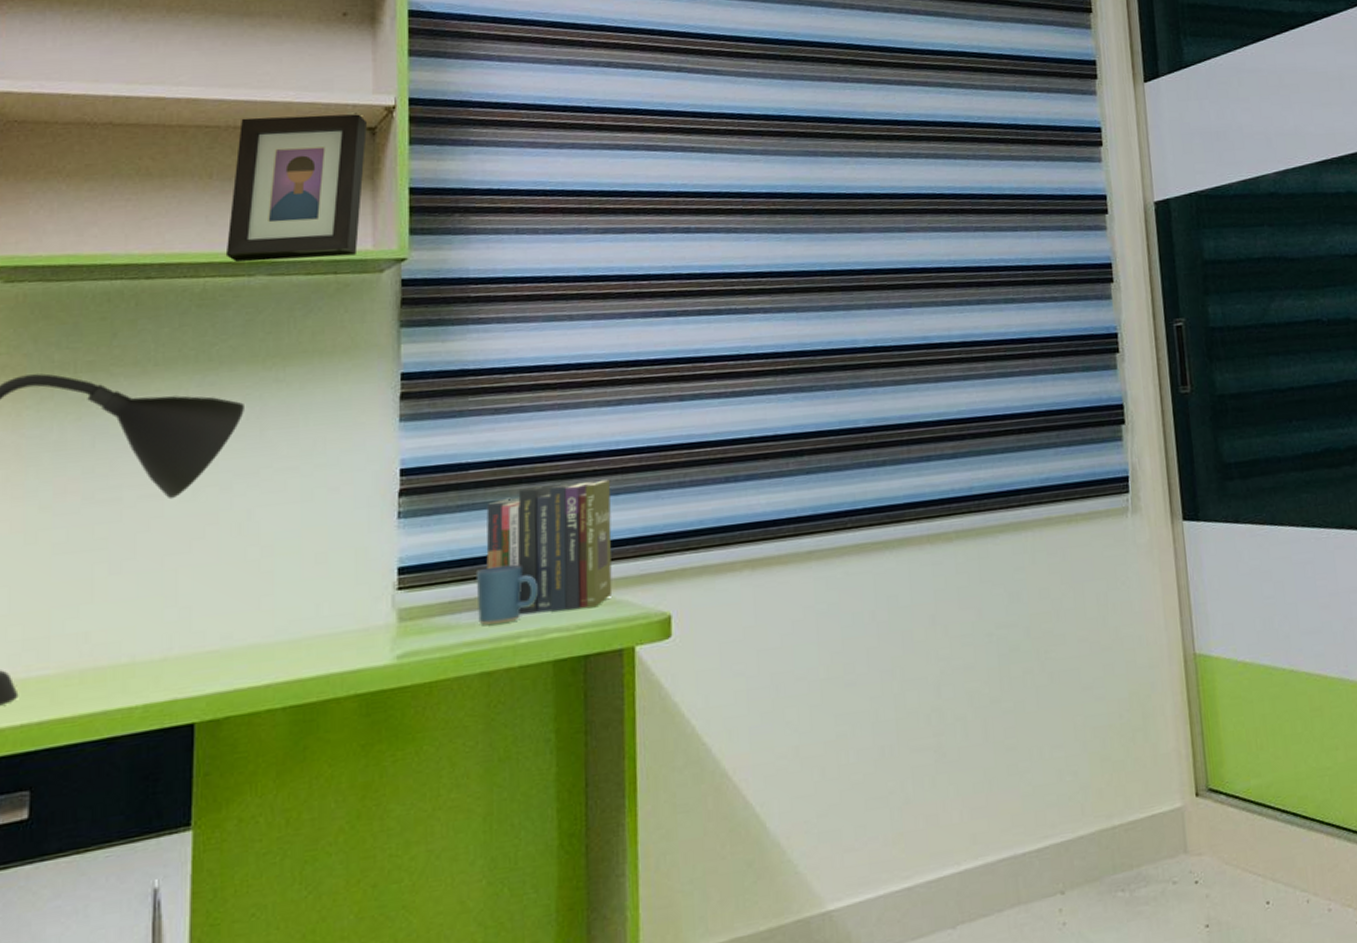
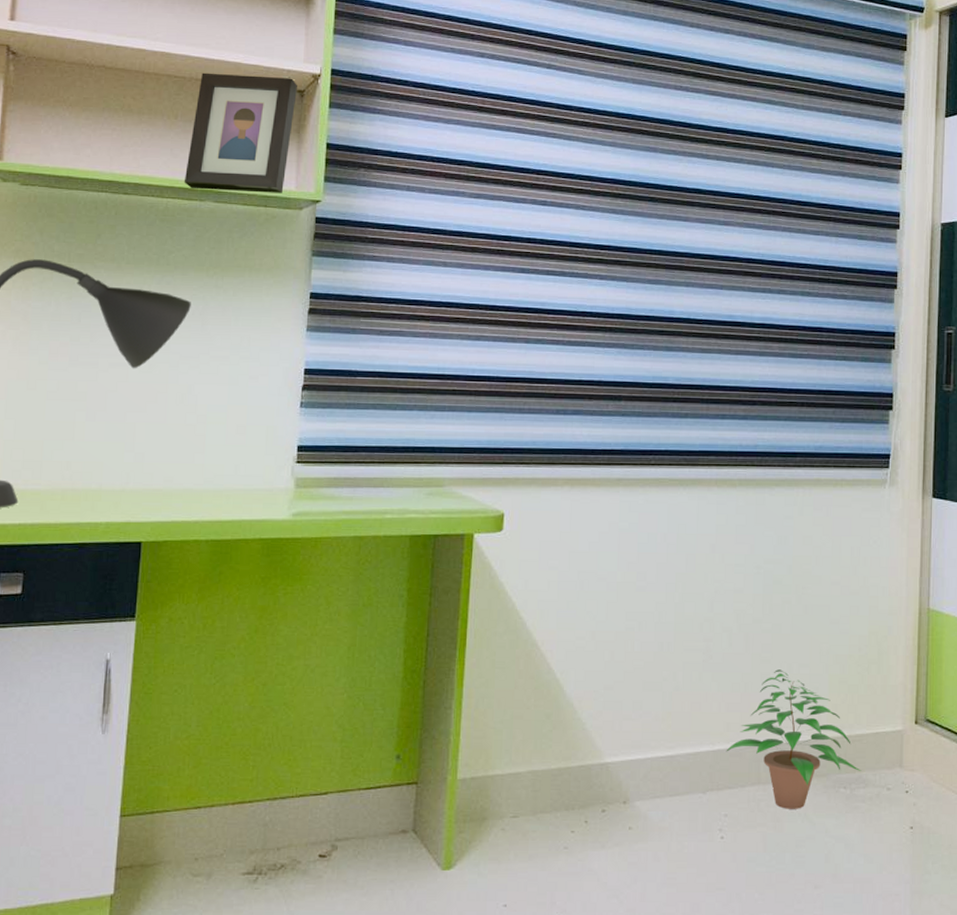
mug: present [475,564,539,625] -> none [355,455,404,500]
books: present [486,479,613,615] -> none [365,396,466,499]
potted plant: none [975,756,1140,931] -> present [726,669,862,809]

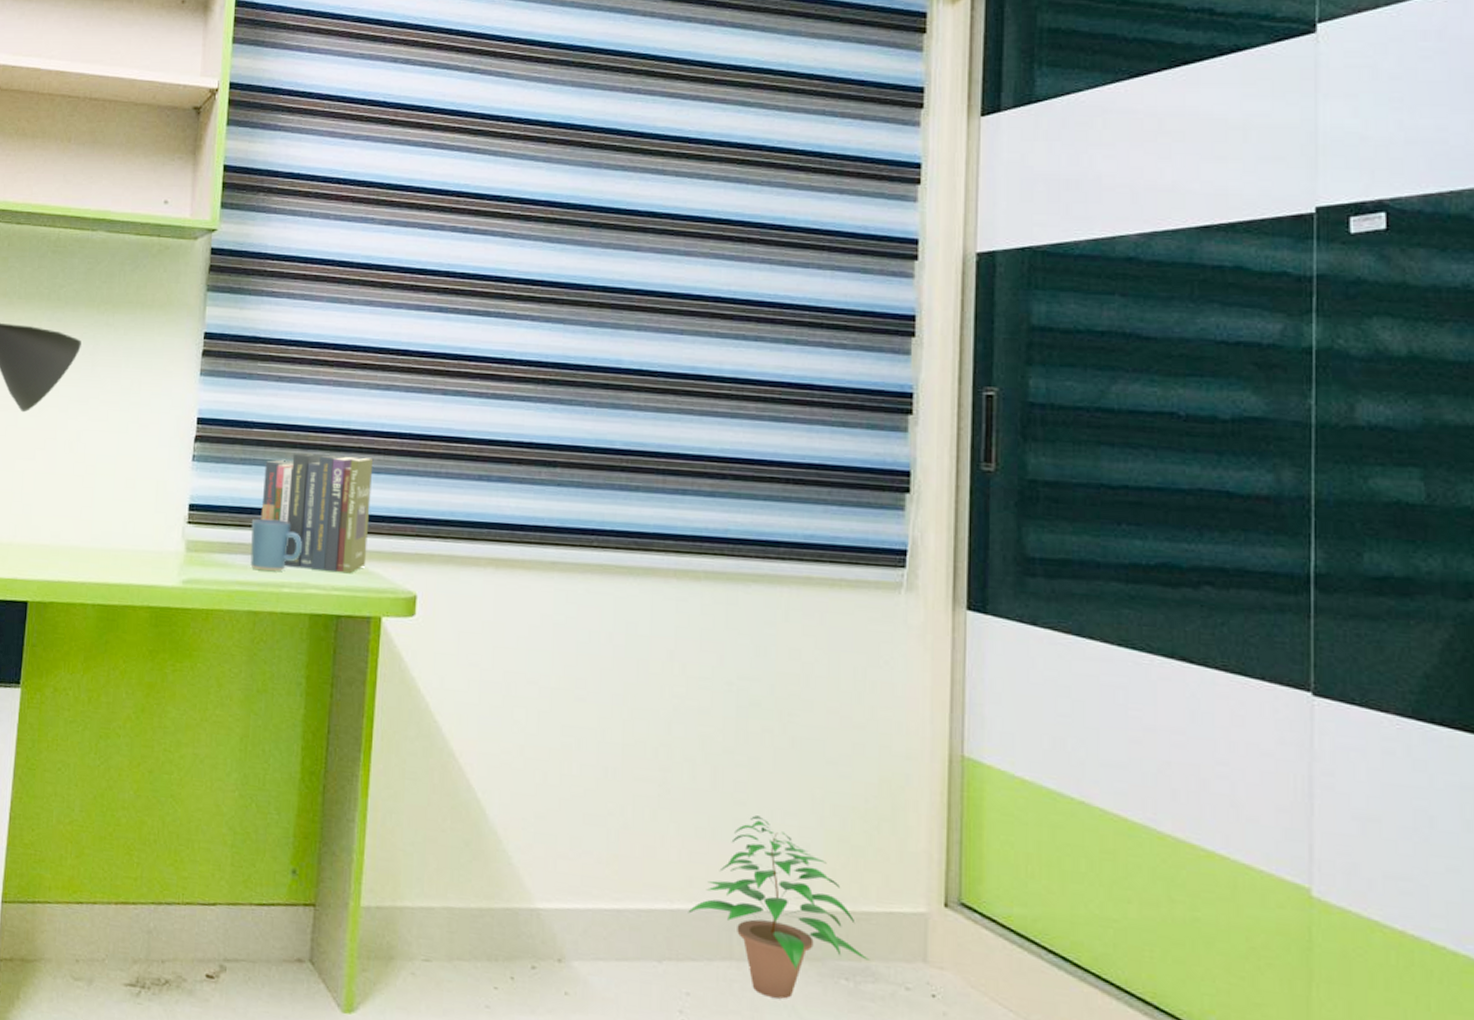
picture frame: present [184,72,297,193] -> none [76,91,194,222]
mug: none [355,455,404,500] -> present [250,518,303,571]
books: none [365,396,466,499] -> present [261,452,374,574]

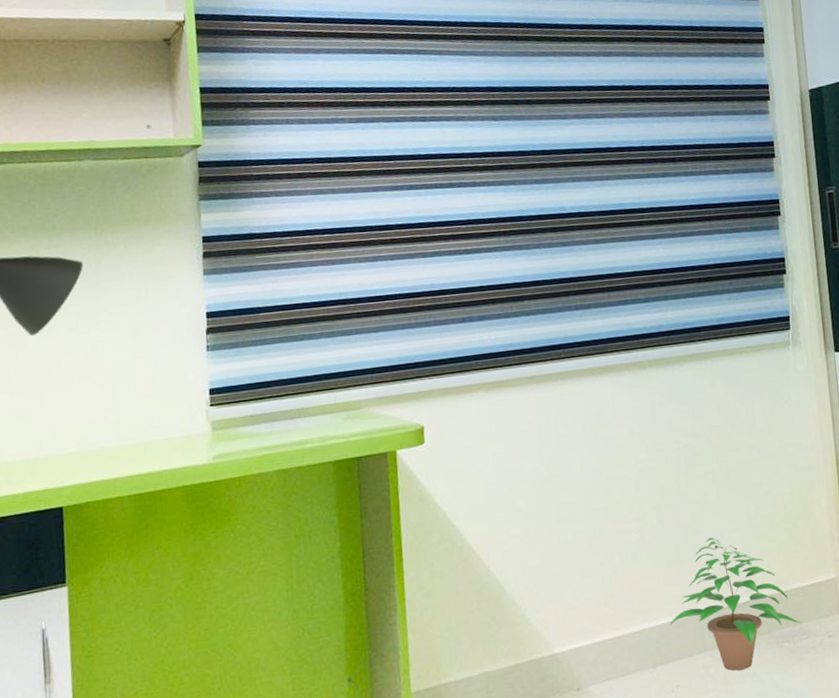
mug: present [250,518,303,571] -> none [269,386,320,433]
books: present [261,452,374,574] -> none [275,320,377,426]

